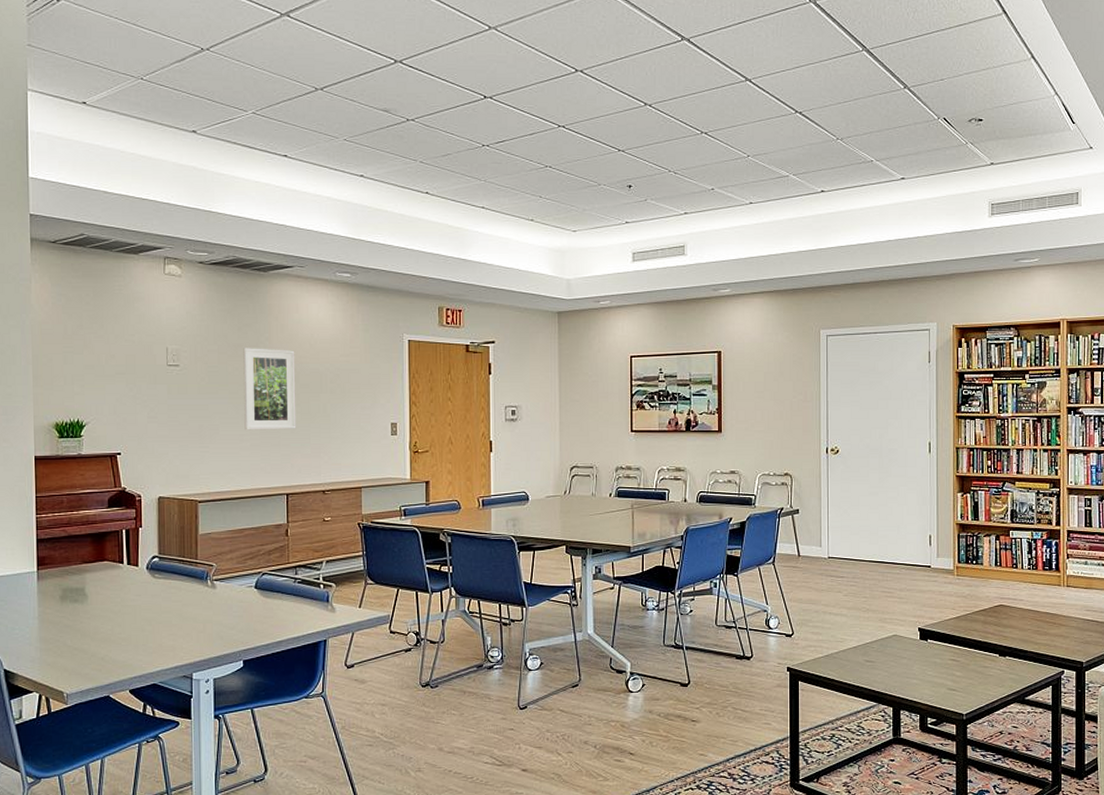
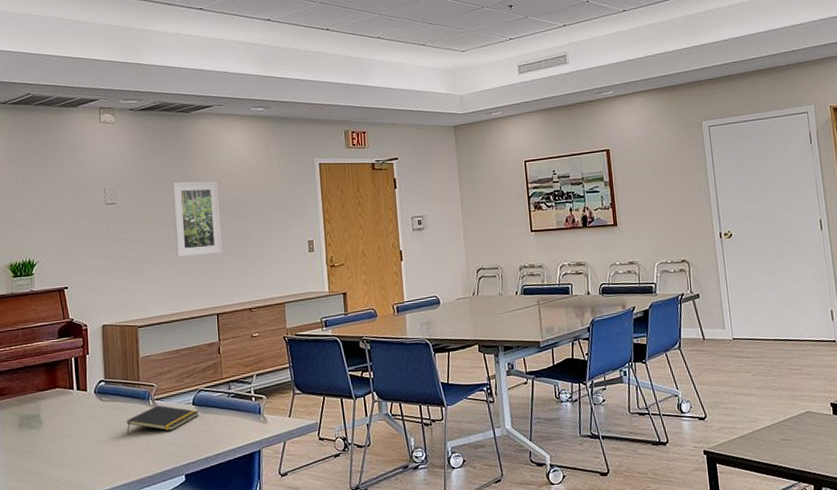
notepad: none [181,586,262,615] -> present [126,405,199,435]

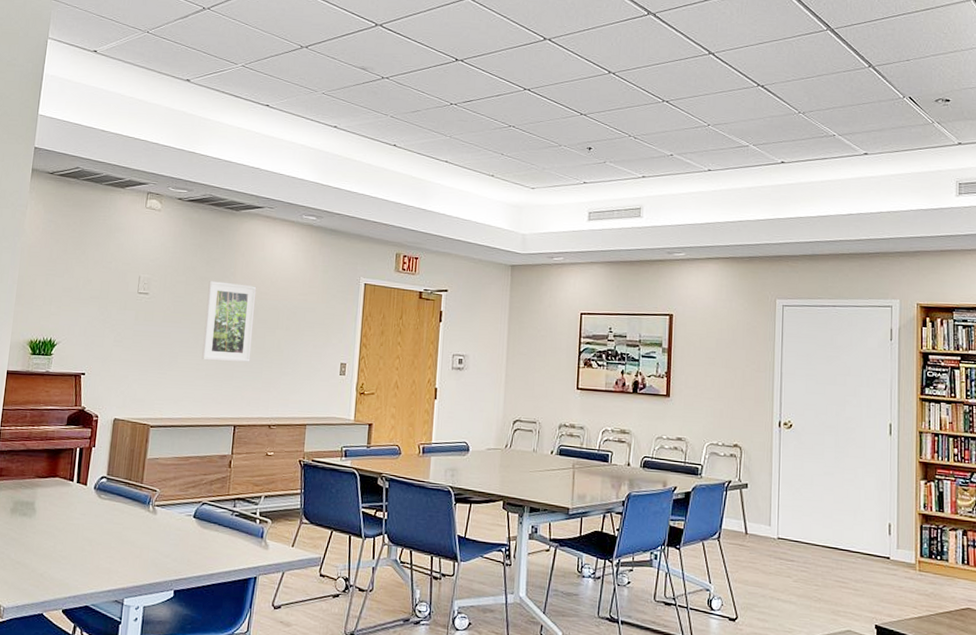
notepad: present [126,405,199,435] -> none [120,512,199,542]

